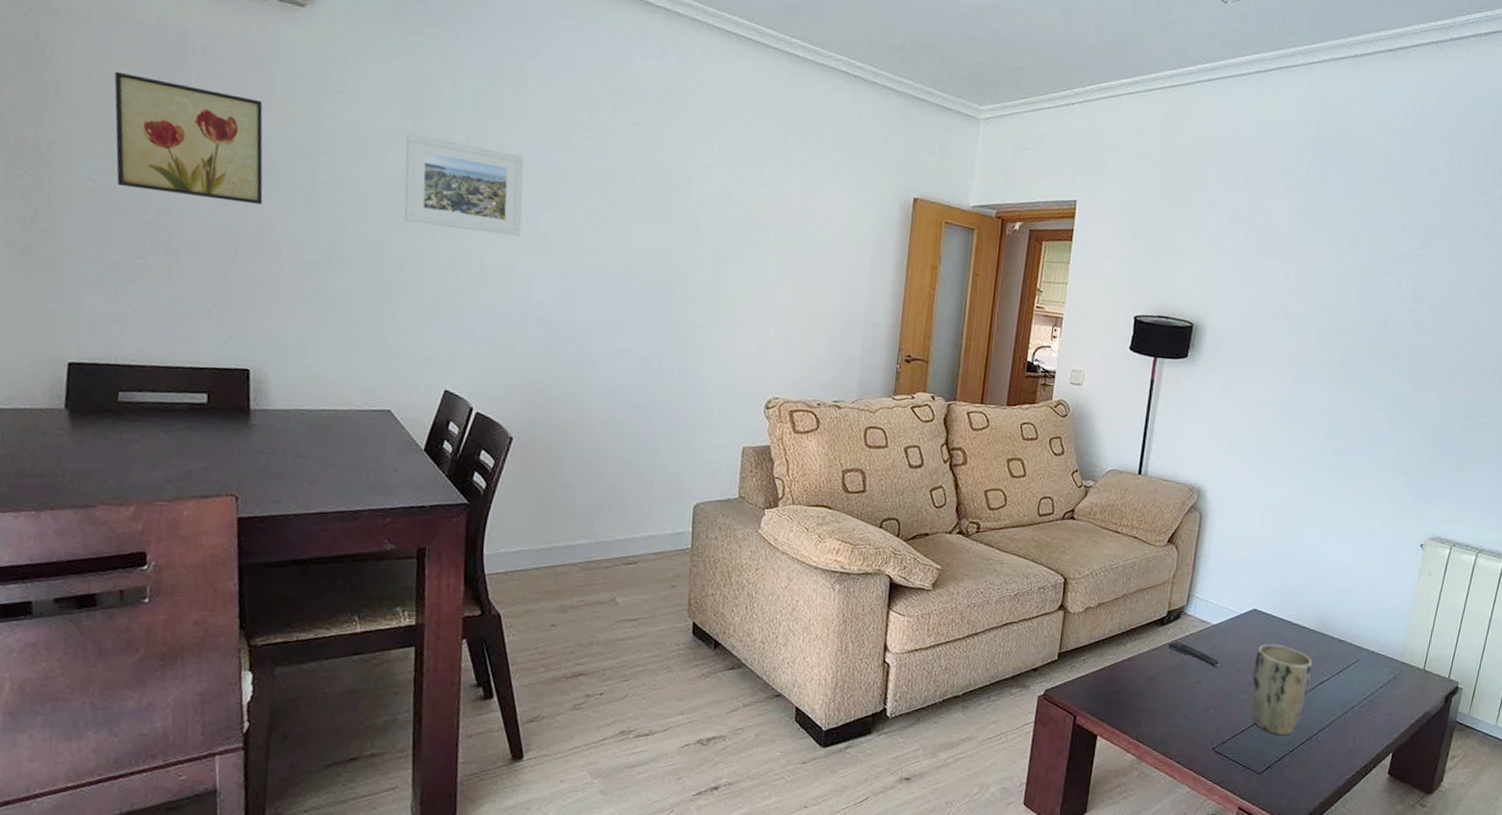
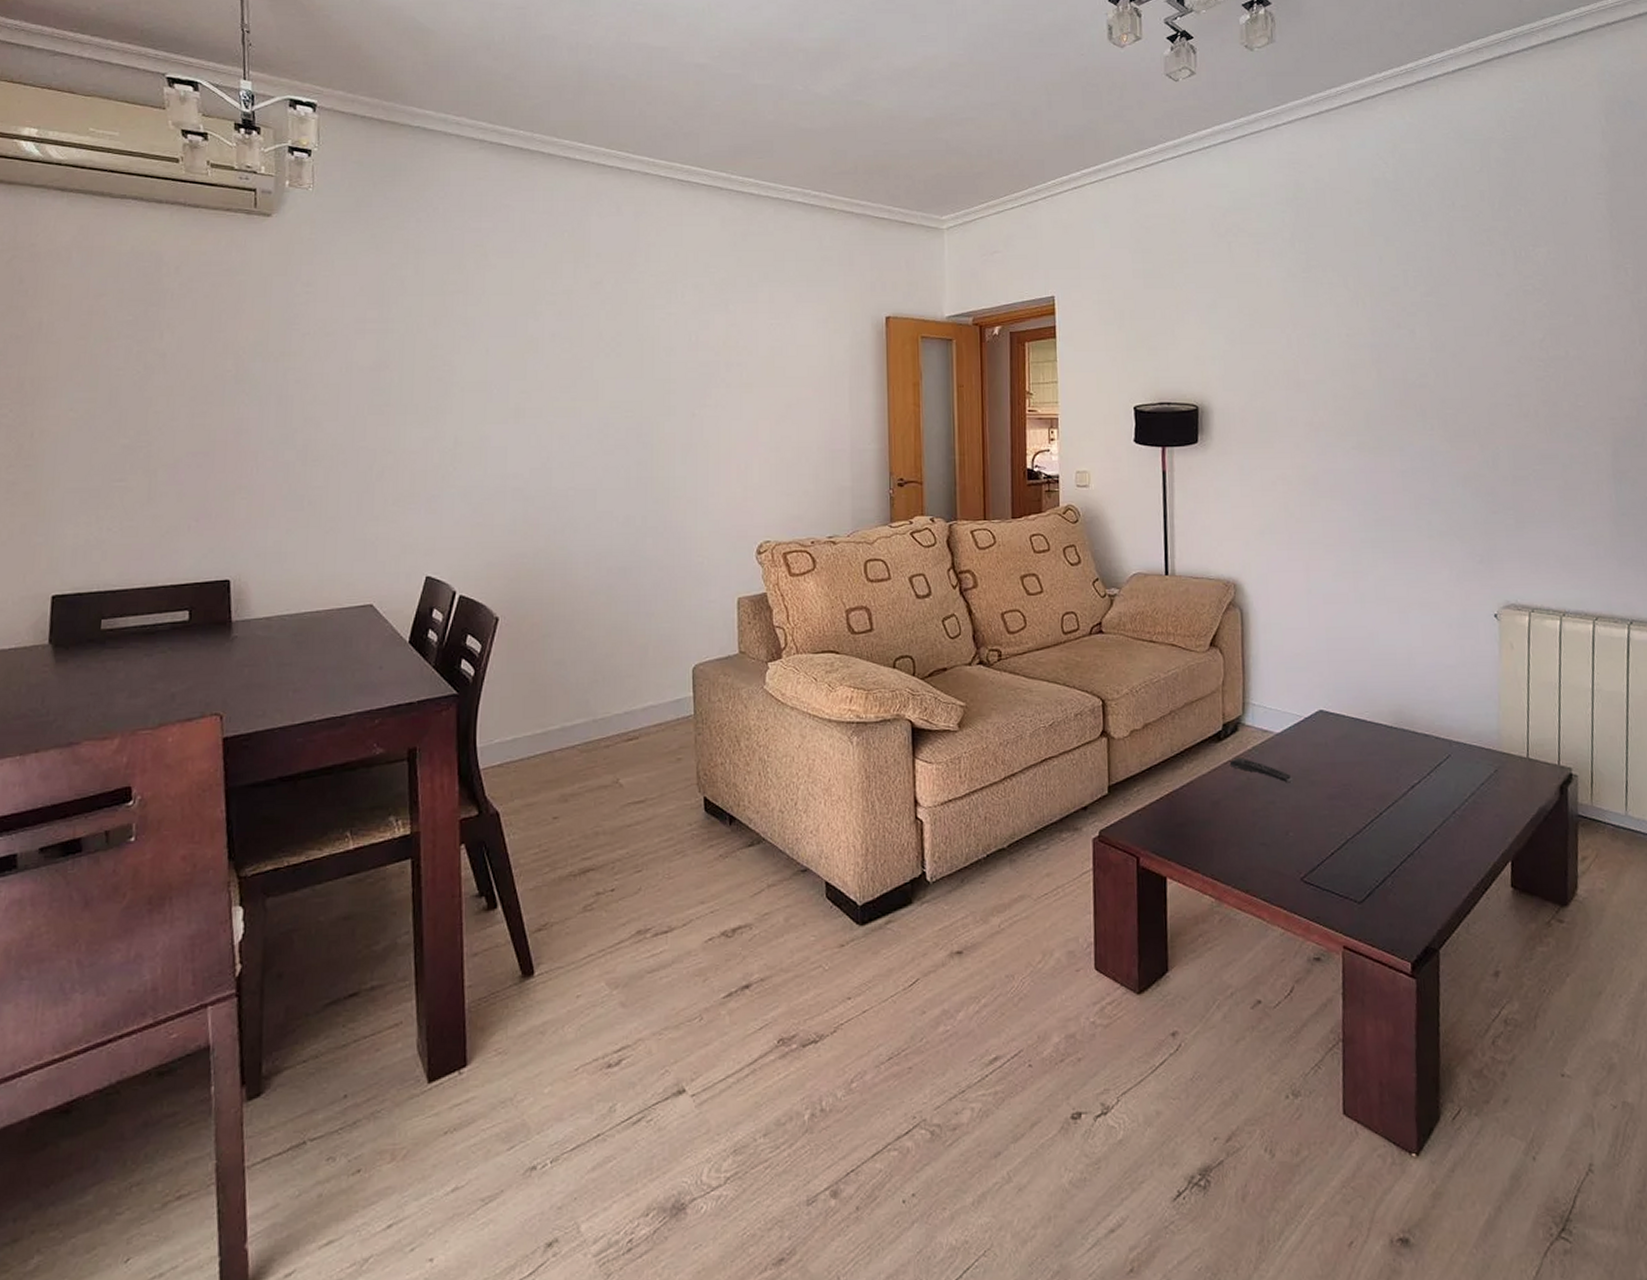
wall art: present [114,71,263,205] -> none [93,302,237,413]
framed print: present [404,133,524,237] -> none [374,322,492,410]
plant pot: present [1251,643,1313,736] -> none [1331,747,1400,855]

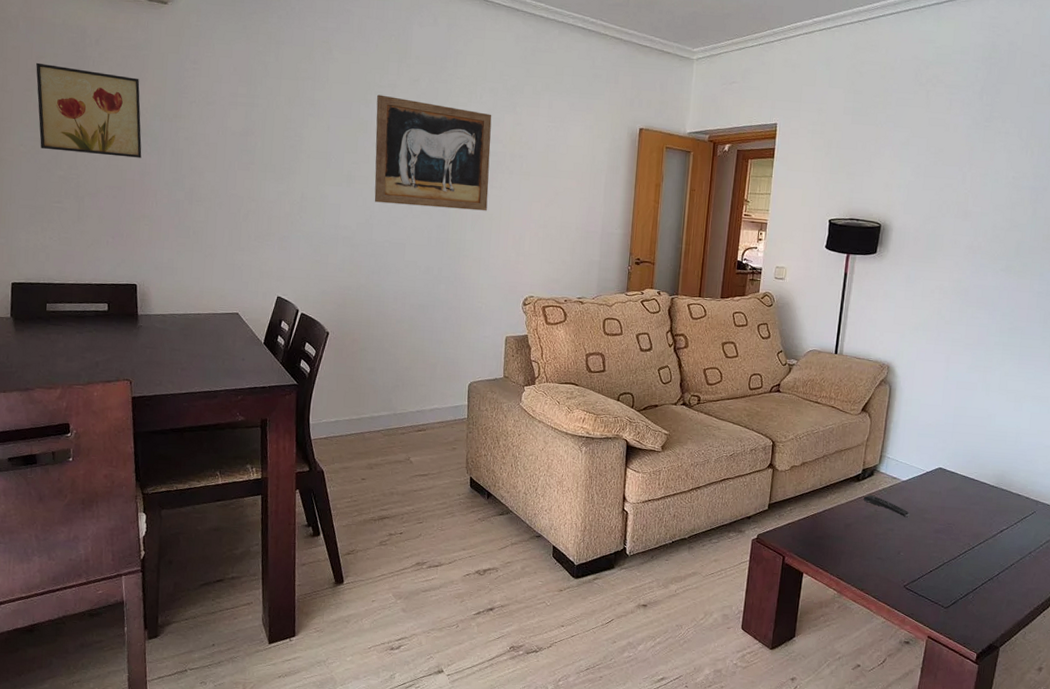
wall art: none [93,302,237,413] -> present [36,62,142,158]
wall art: none [549,304,701,440] -> present [374,94,492,211]

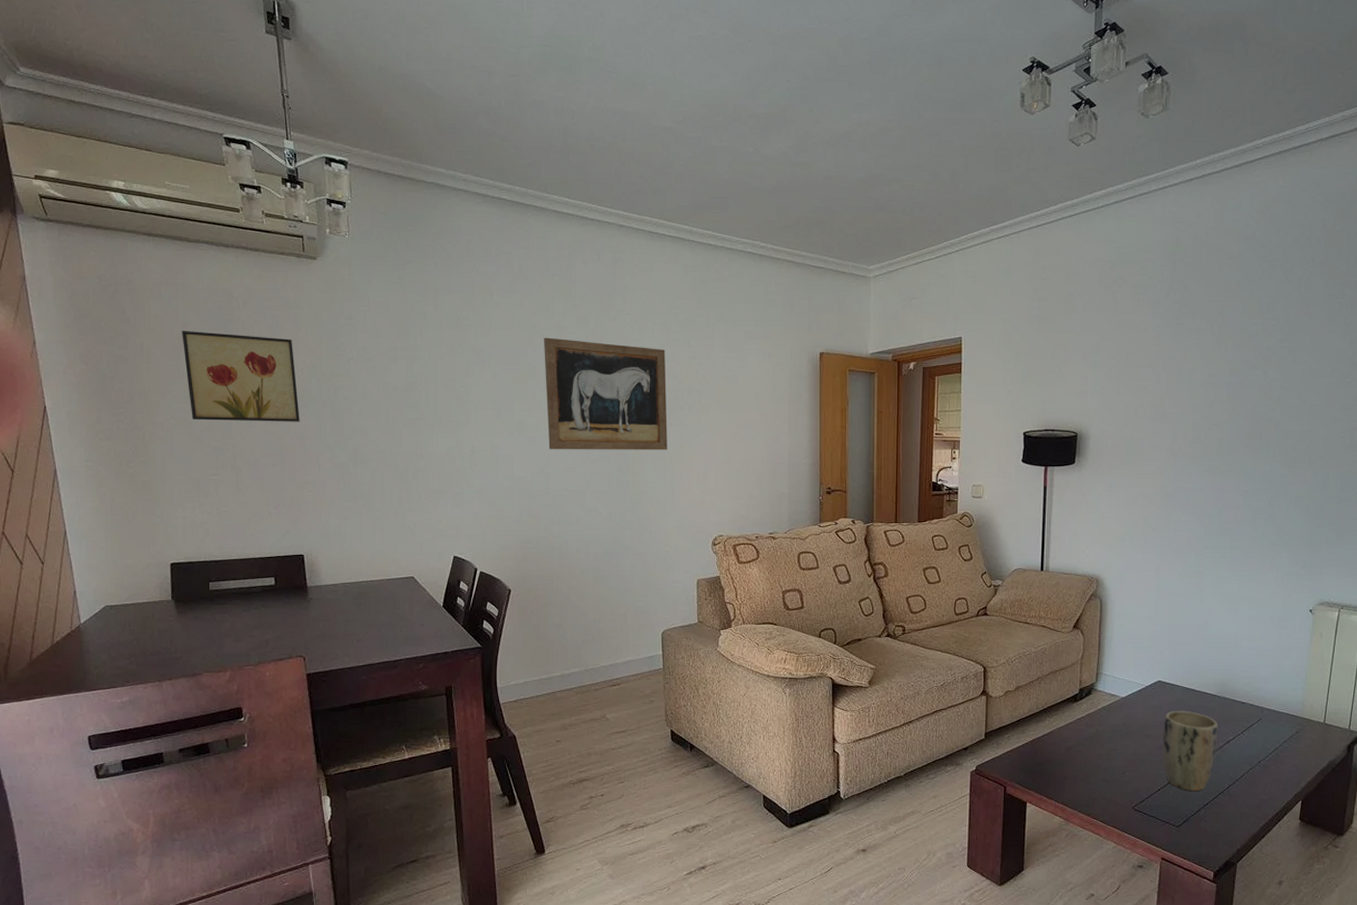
remote control: present [863,494,910,518] -> none [1082,715,1133,735]
plant pot: none [937,497,993,576] -> present [1162,710,1218,792]

